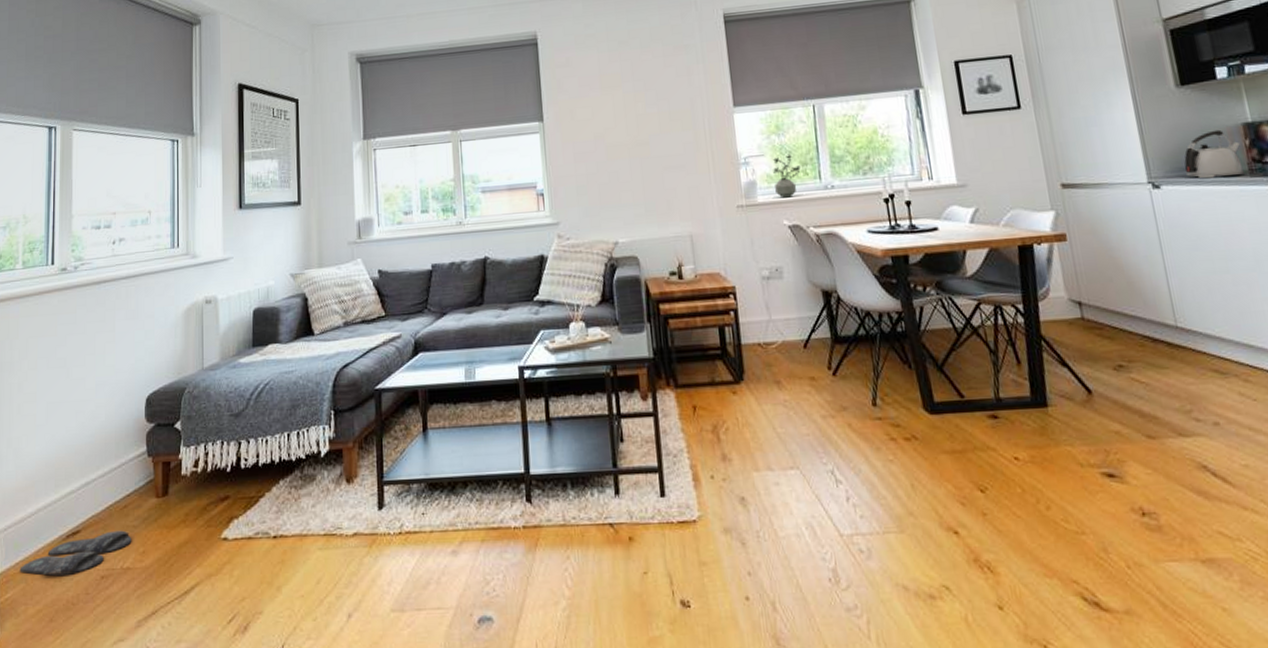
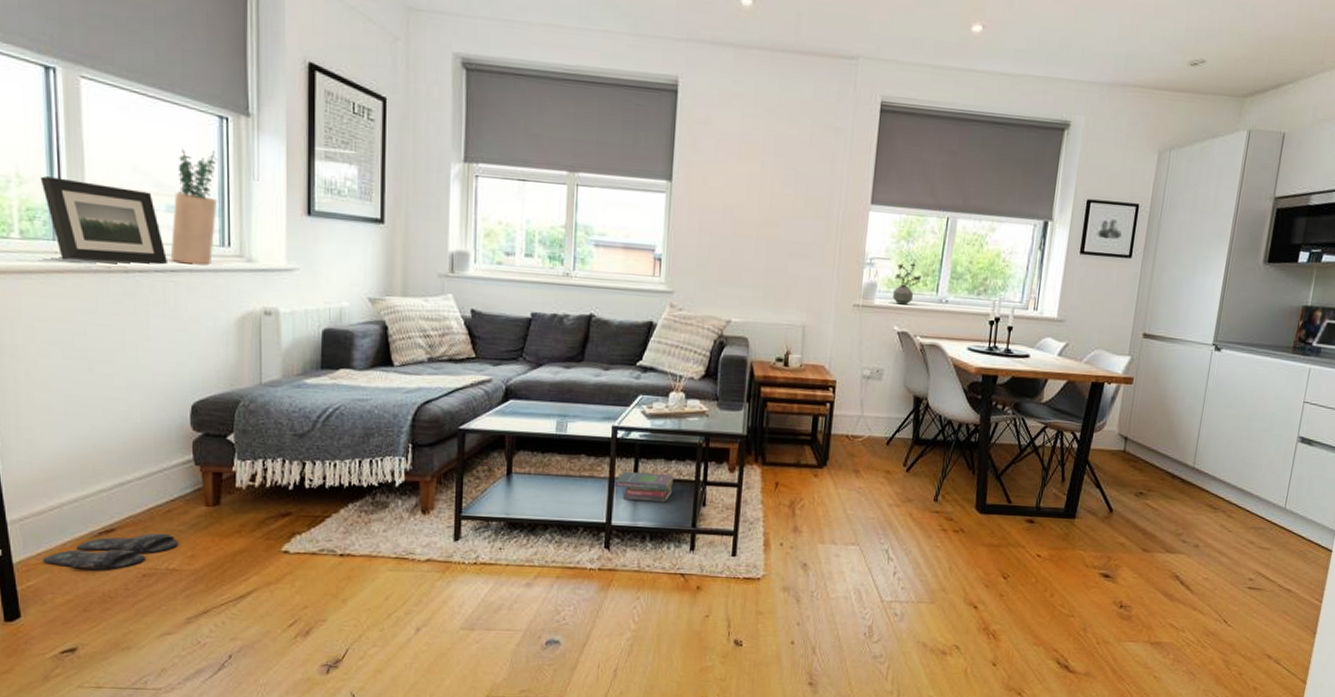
picture frame: none [40,212,130,281] -> present [40,176,167,265]
vase: none [133,169,170,269] -> present [170,148,218,266]
books: none [528,410,587,445] -> present [614,471,674,503]
kettle: present [1184,129,1245,179] -> none [1244,307,1295,351]

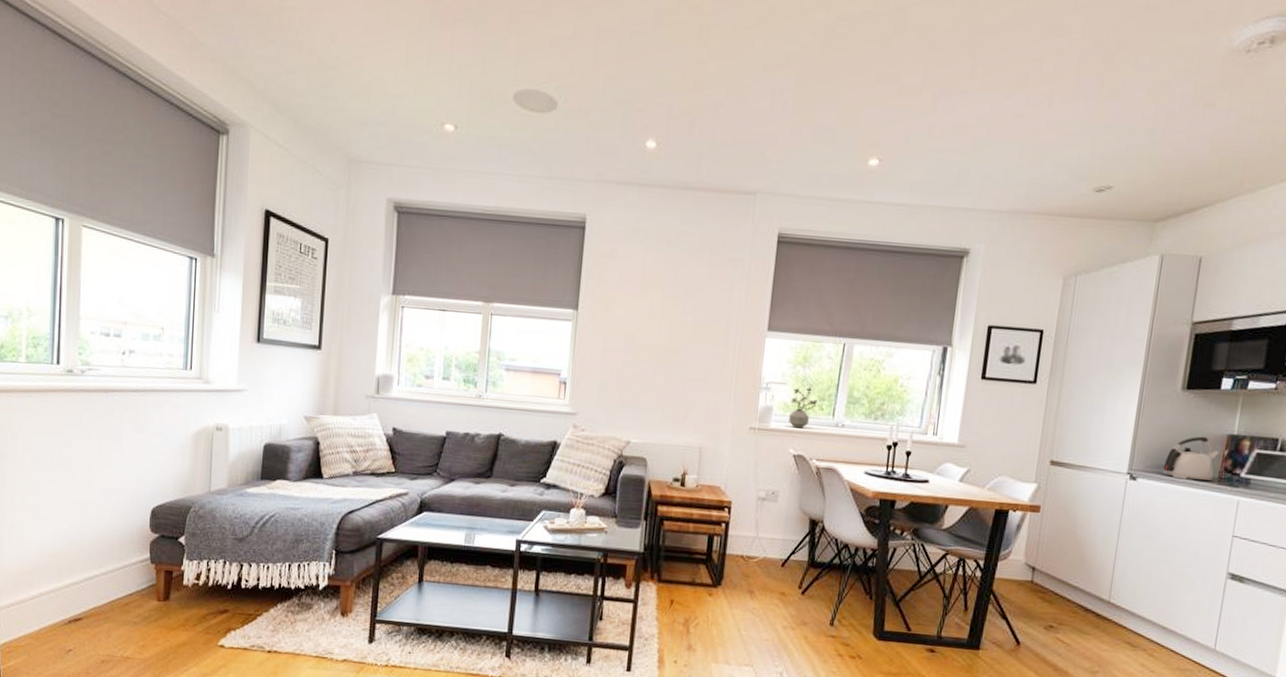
picture frame: present [40,176,167,265] -> none [45,310,140,386]
slippers: present [42,533,178,571] -> none [22,623,132,655]
vase: present [170,148,218,266] -> none [143,285,186,386]
books: present [614,471,674,503] -> none [517,583,573,616]
kettle: none [1244,307,1295,351] -> present [1162,436,1219,482]

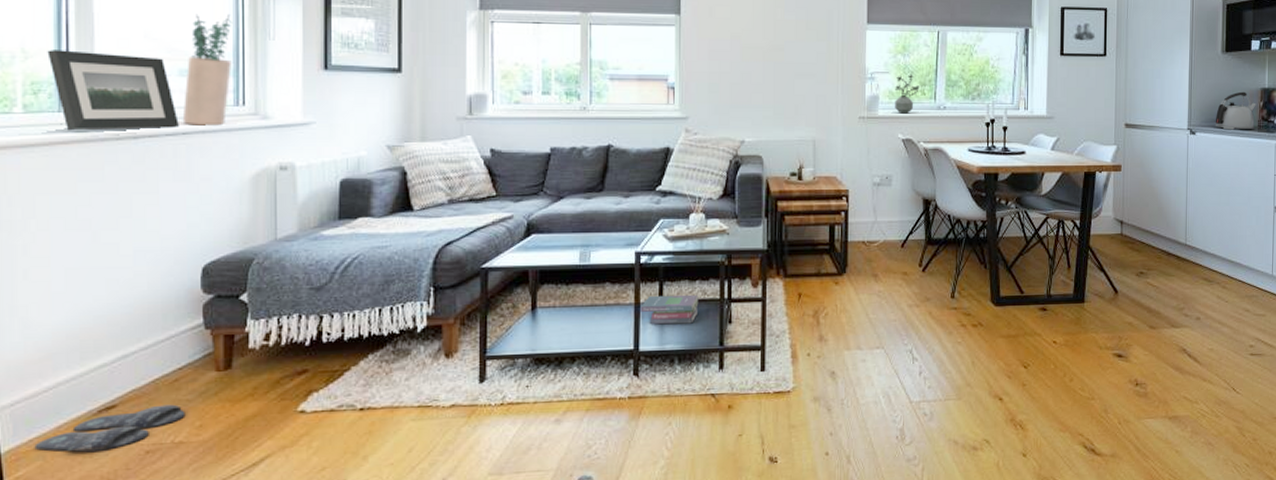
slippers: none [22,623,132,655] -> present [34,404,186,453]
picture frame: none [45,310,140,386] -> present [47,50,179,131]
vase: none [143,285,186,386] -> present [182,14,233,126]
books: none [517,583,573,616] -> present [640,294,699,325]

